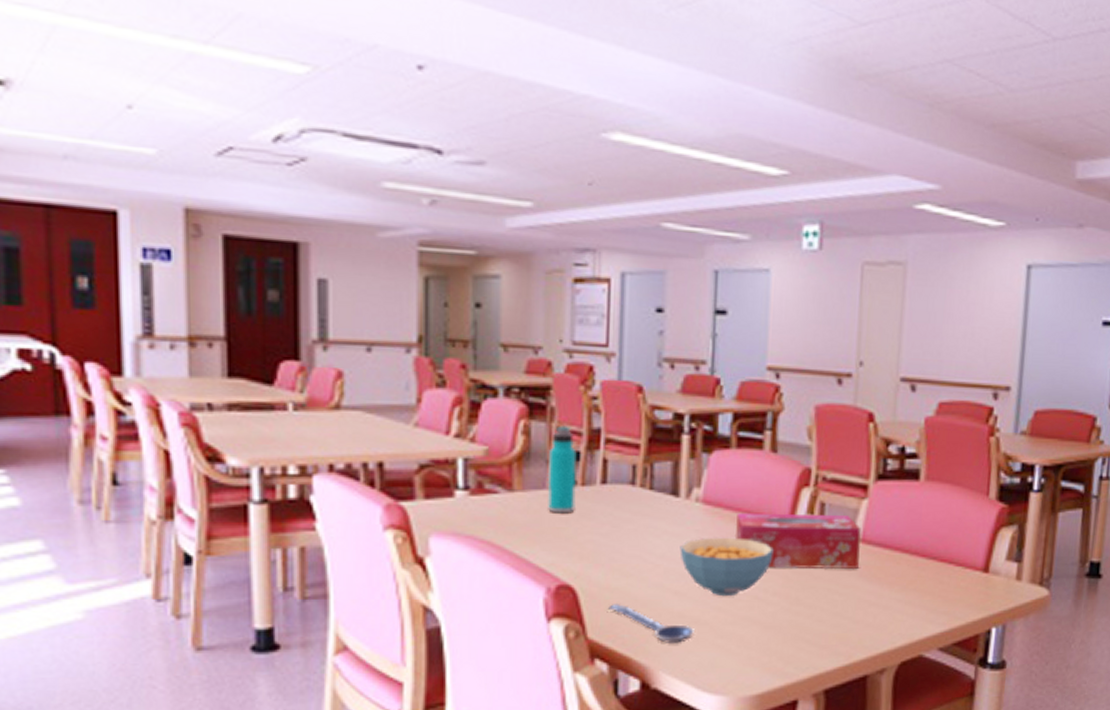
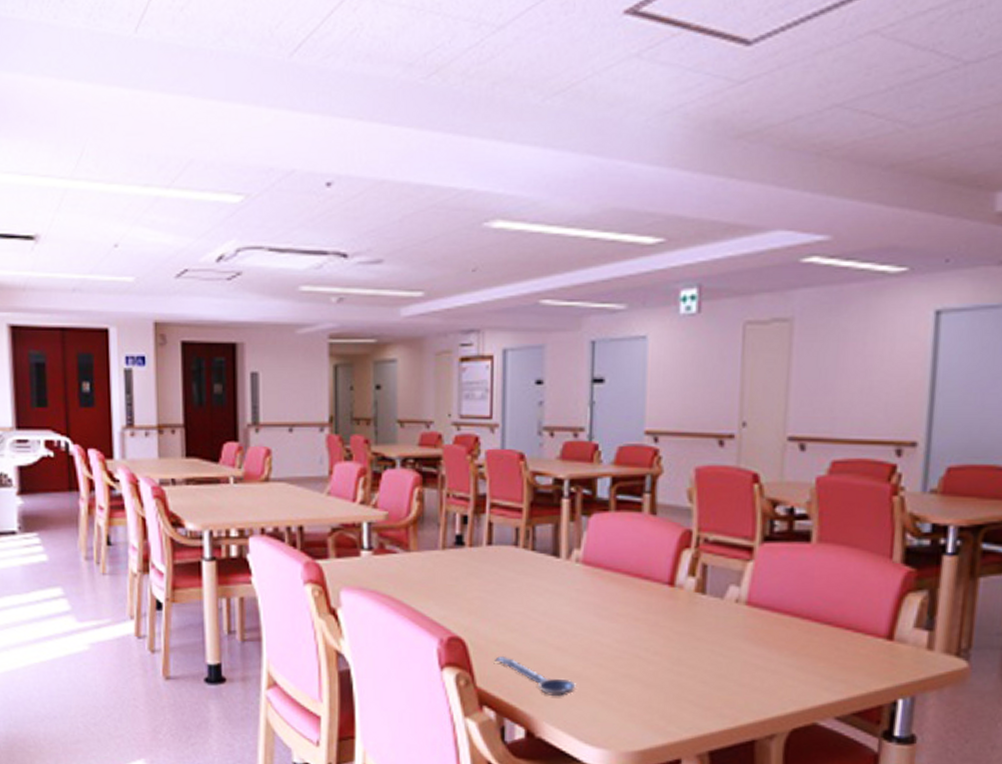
water bottle: present [547,425,577,514] -> none [439,492,465,572]
cereal bowl: present [679,537,774,597] -> none [561,596,654,654]
tissue box: present [734,512,862,570] -> none [614,573,747,633]

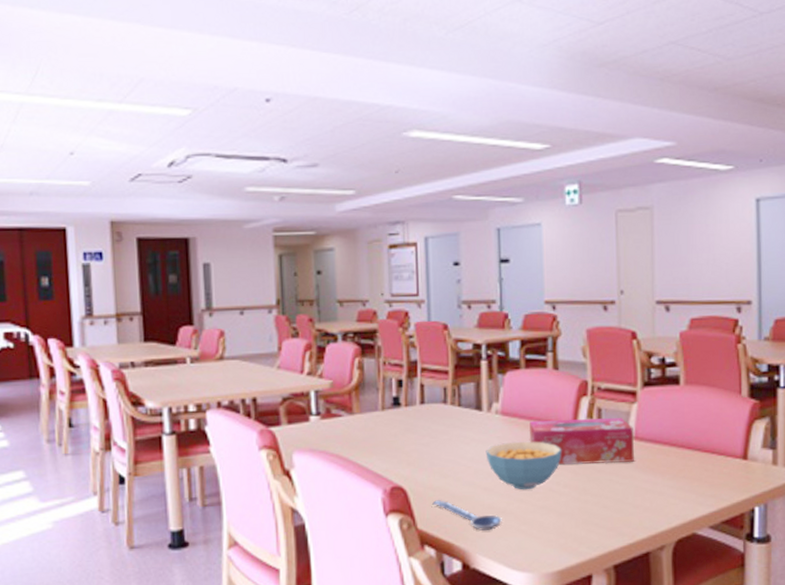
cereal bowl: none [561,596,654,654] -> present [485,441,562,490]
tissue box: none [614,573,747,633] -> present [529,418,635,465]

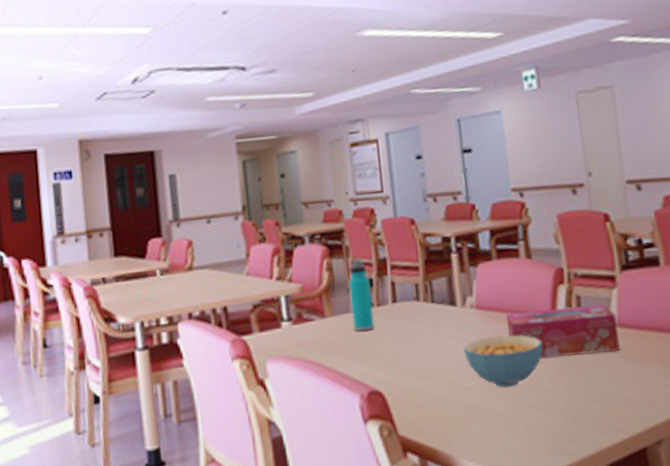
water bottle: none [378,360,401,430] -> present [349,259,375,332]
spoon: present [432,500,502,531] -> none [412,403,486,434]

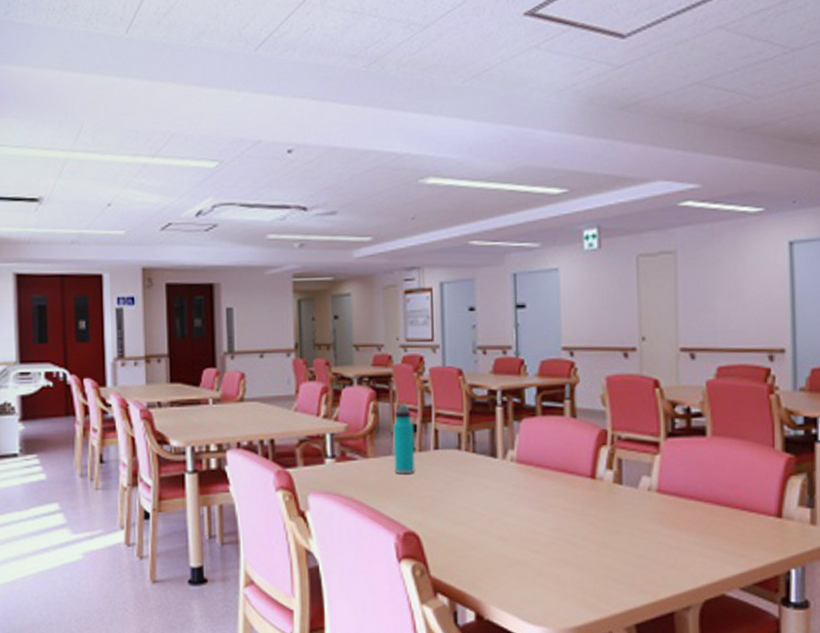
cereal bowl: present [463,335,543,388] -> none [500,490,580,541]
tissue box: present [506,305,620,358] -> none [545,469,658,517]

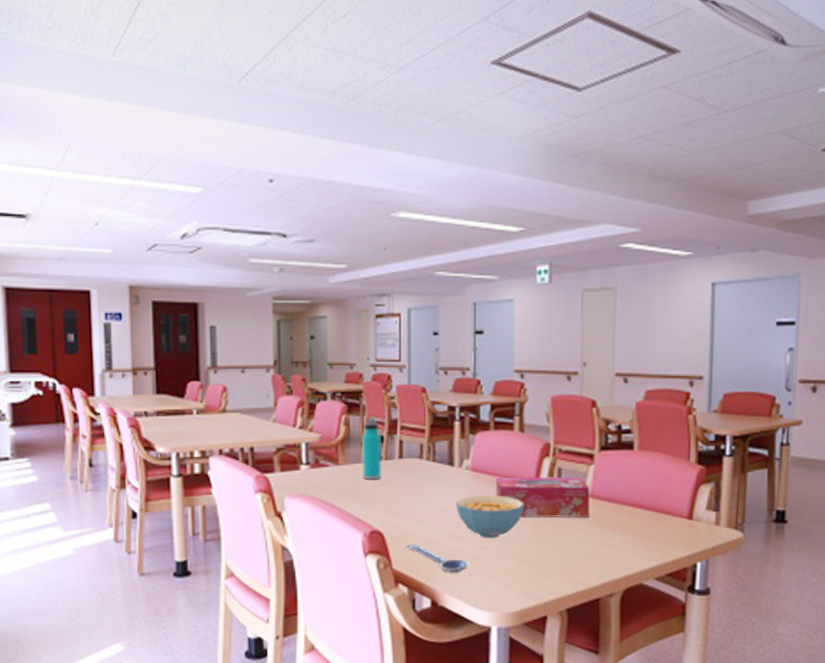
spoon: none [446,548,517,582] -> present [407,544,468,574]
cereal bowl: none [500,490,580,541] -> present [456,495,524,539]
tissue box: none [545,469,658,517] -> present [495,477,591,518]

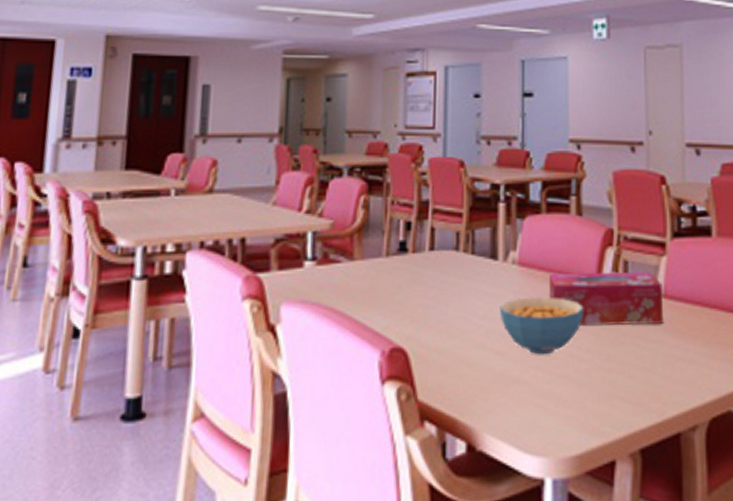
water bottle: present [362,418,381,480] -> none [383,199,408,279]
spoon: present [407,544,468,574] -> none [436,365,515,405]

